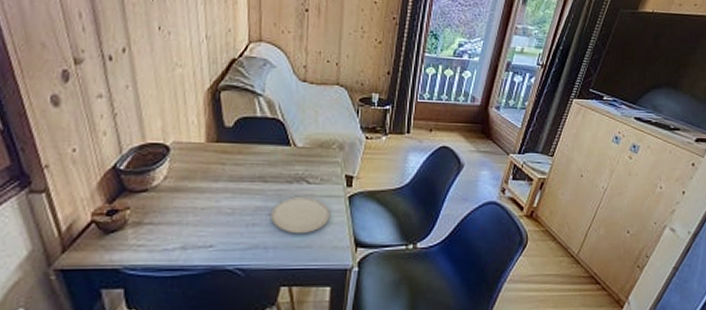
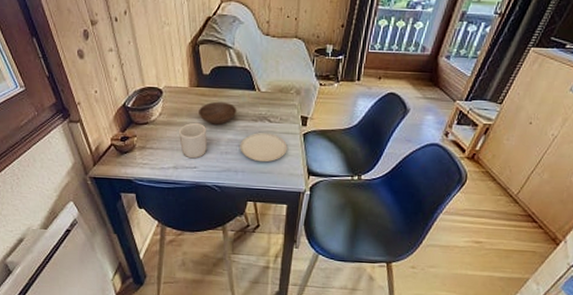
mug: none [190,187,228,235] -> present [179,122,207,159]
bowl: none [216,160,268,189] -> present [197,101,237,125]

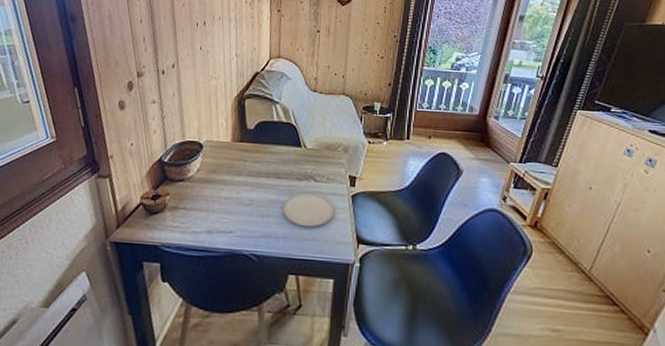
mug: present [179,122,207,159] -> none [216,180,248,222]
bowl: present [197,101,237,125] -> none [238,158,281,183]

